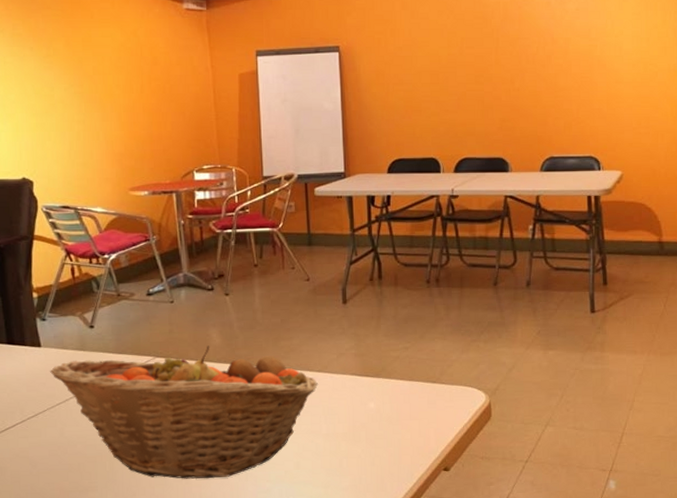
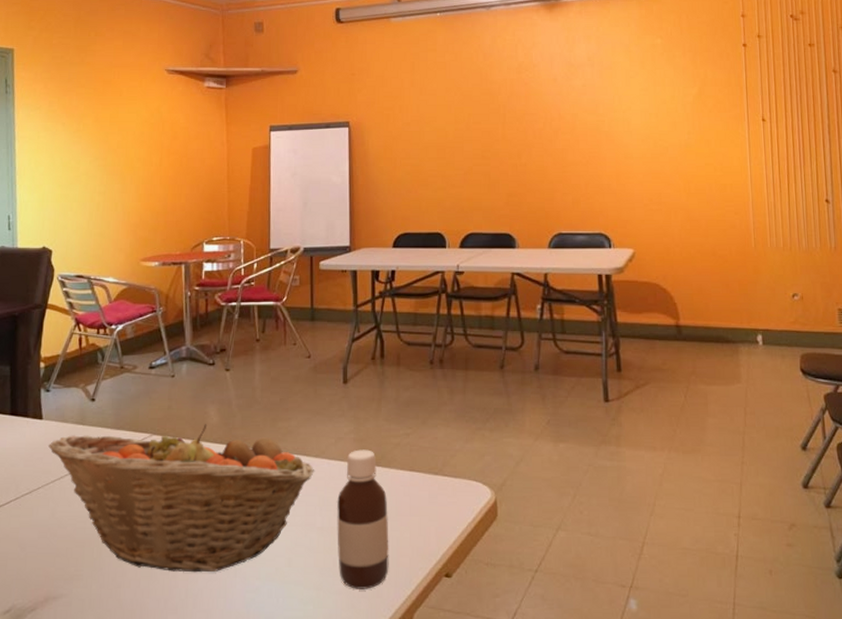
bottle: none [341,363,392,485] -> present [337,449,389,589]

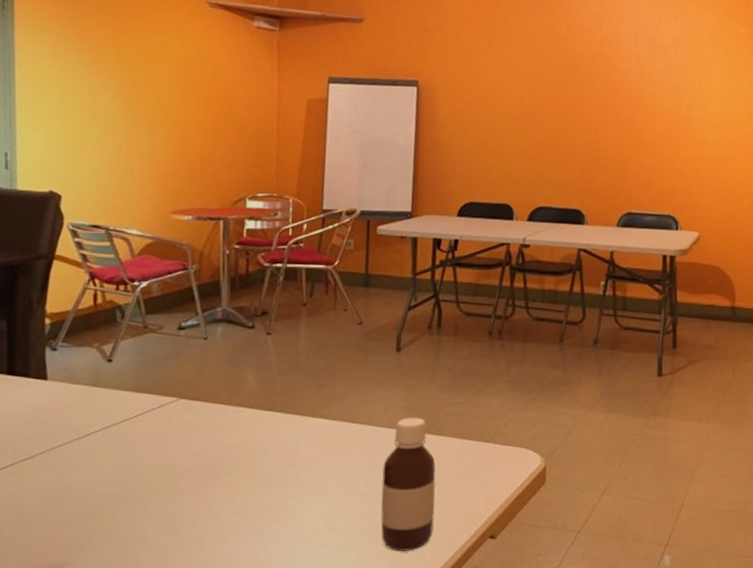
fruit basket: present [48,424,315,573] -> none [54,389,361,538]

